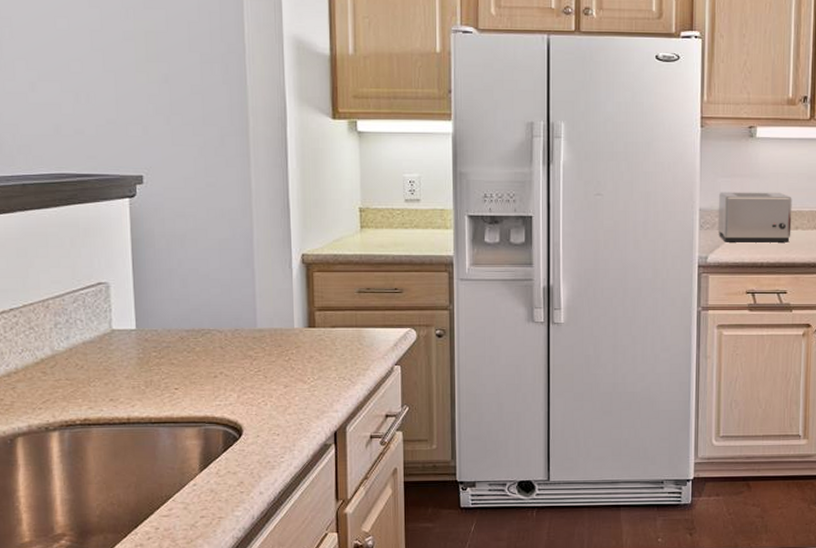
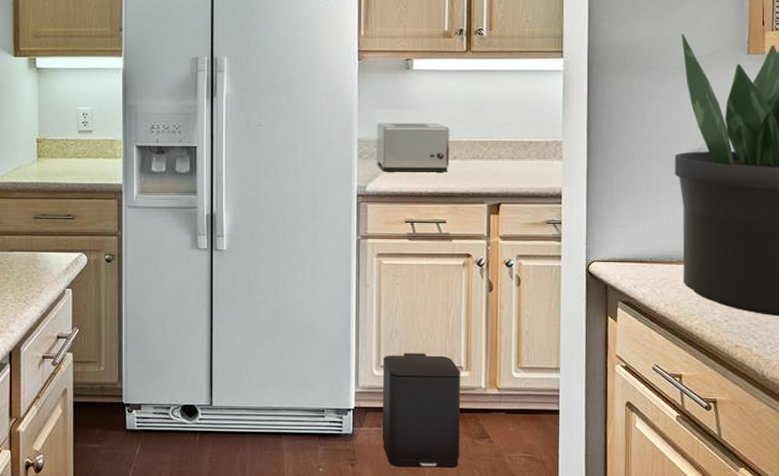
pedal bin: none [721,422,799,534] -> present [383,353,461,468]

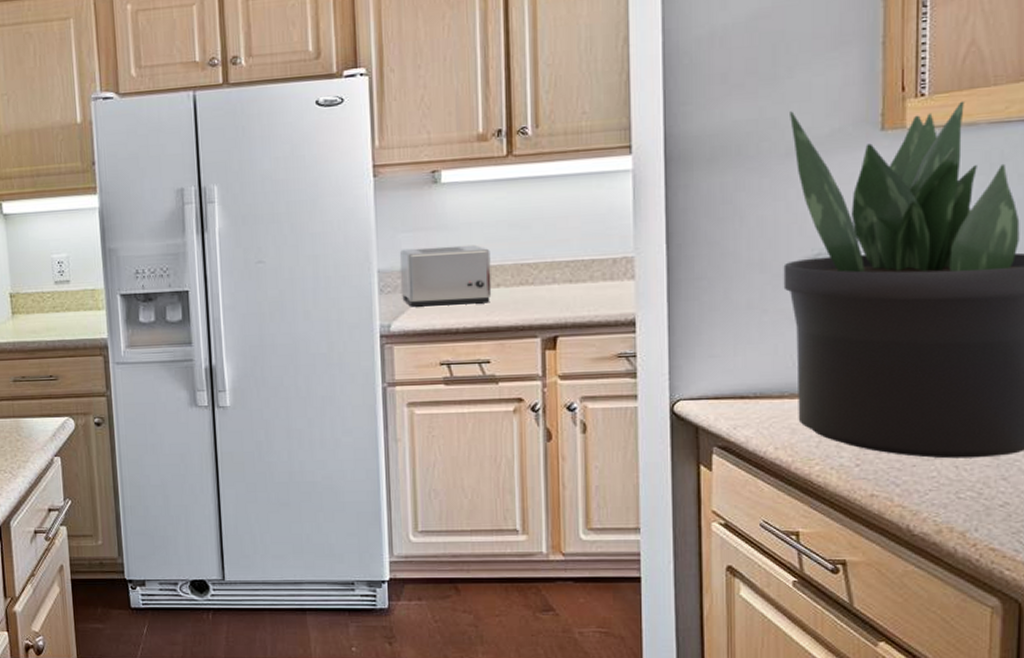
pedal bin: present [383,353,461,468] -> none [421,515,518,645]

